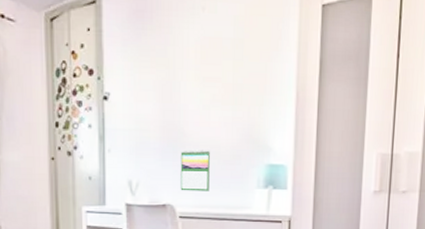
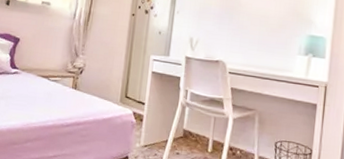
calendar: present [180,150,210,192] -> none [232,17,260,53]

